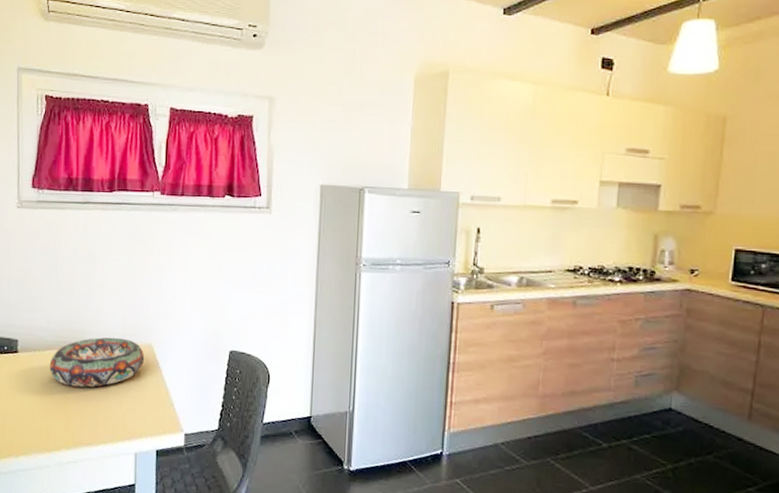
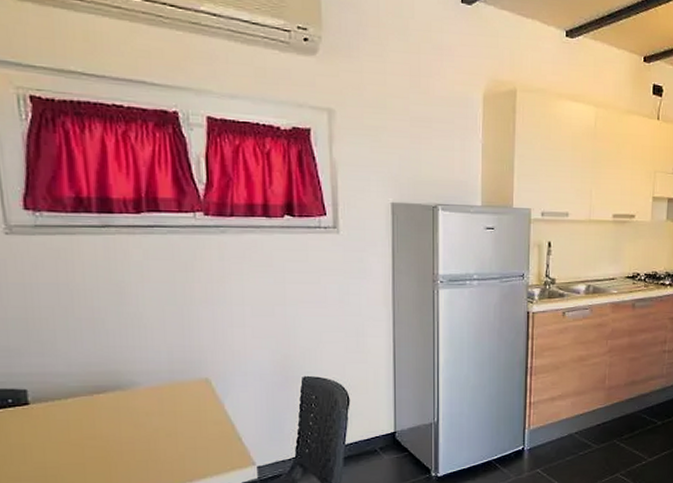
decorative bowl: present [49,337,145,388] -> none [75,375,202,434]

